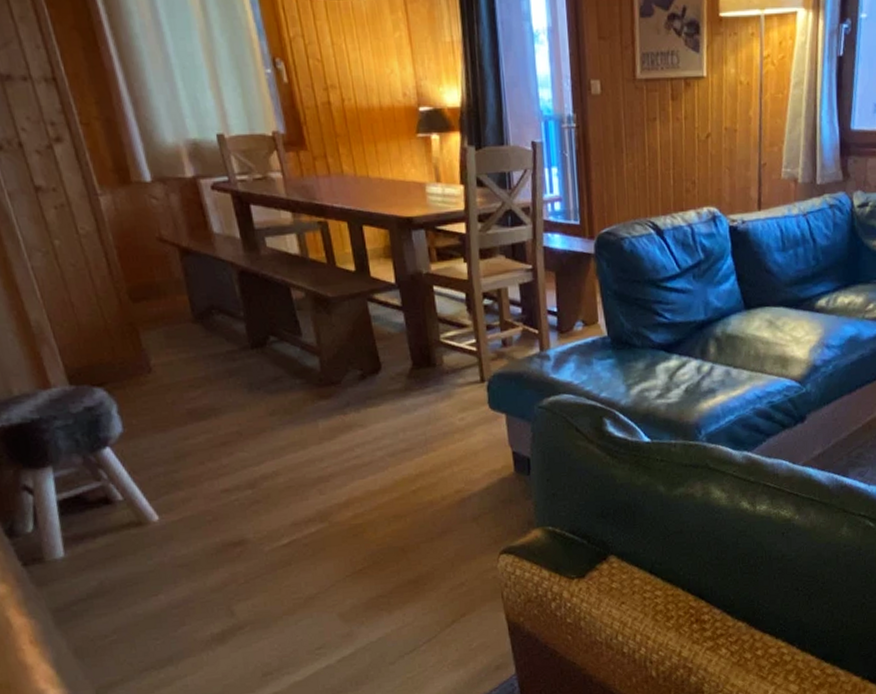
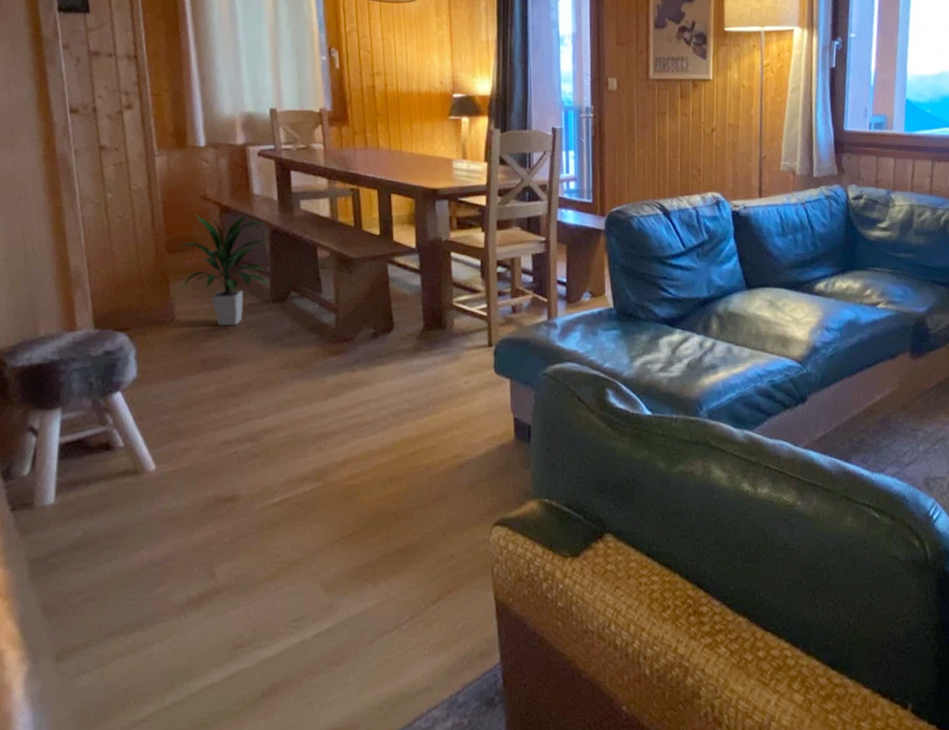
indoor plant: none [142,257,245,375] -> present [179,214,271,325]

